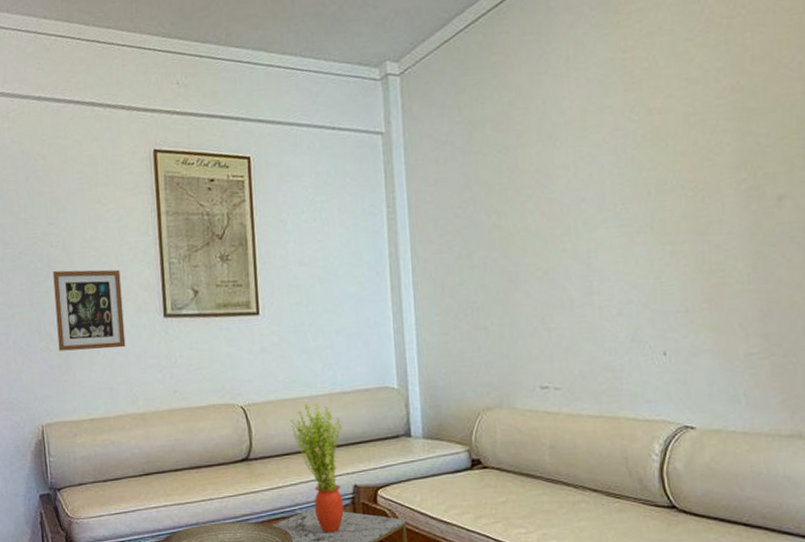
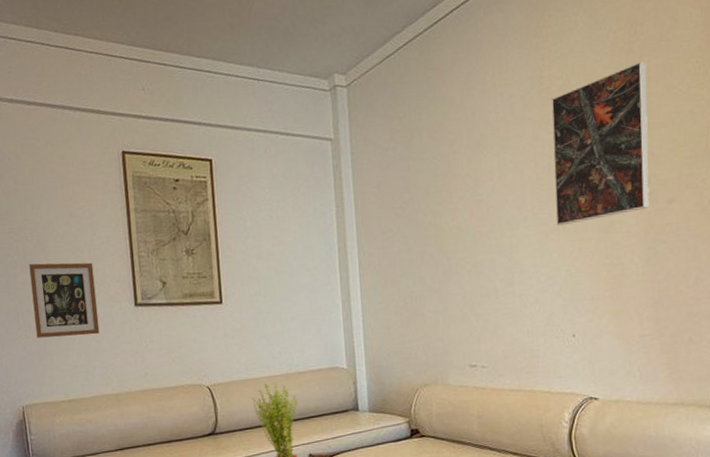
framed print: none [636,38,756,228] -> present [551,62,650,226]

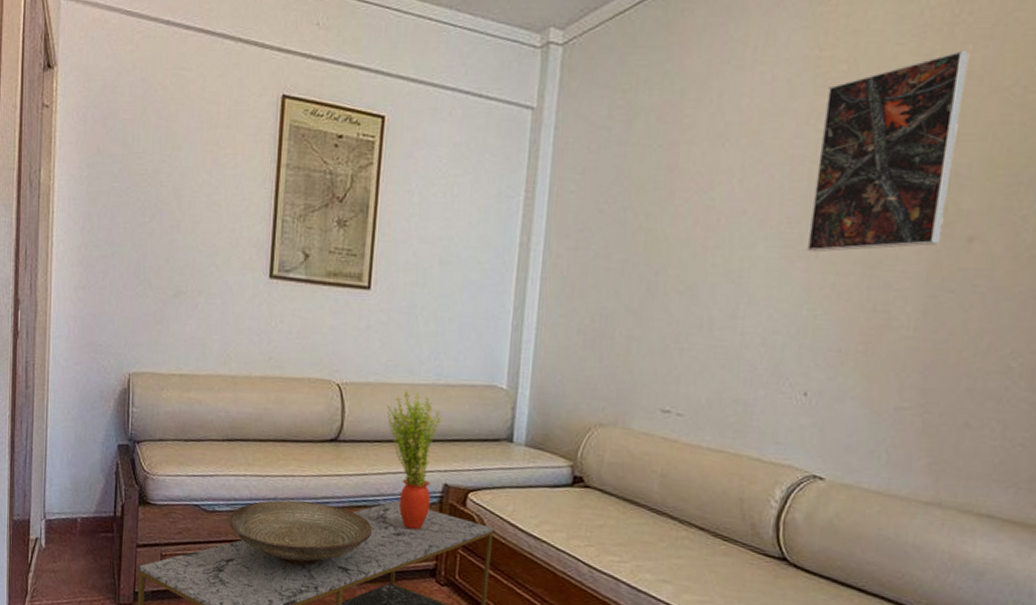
picture frame: present [29,262,100,338] -> none [156,213,230,304]

